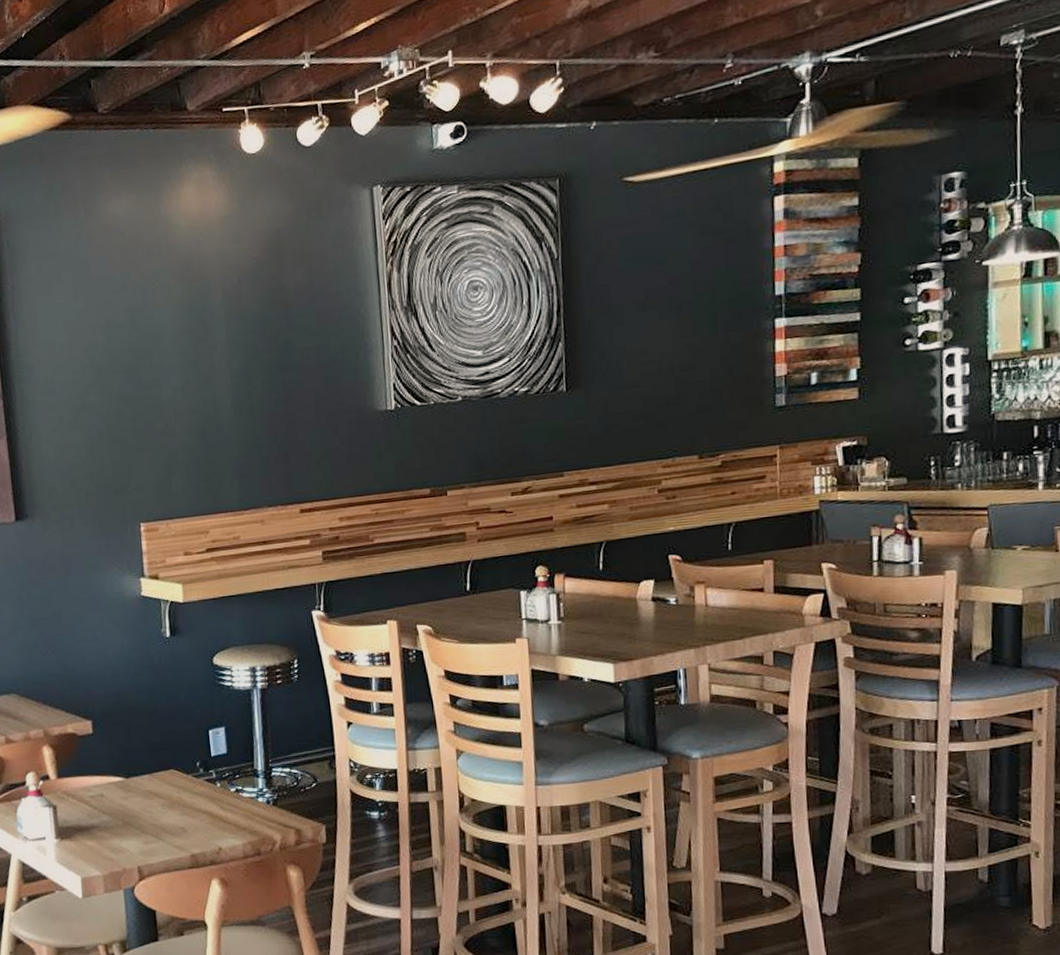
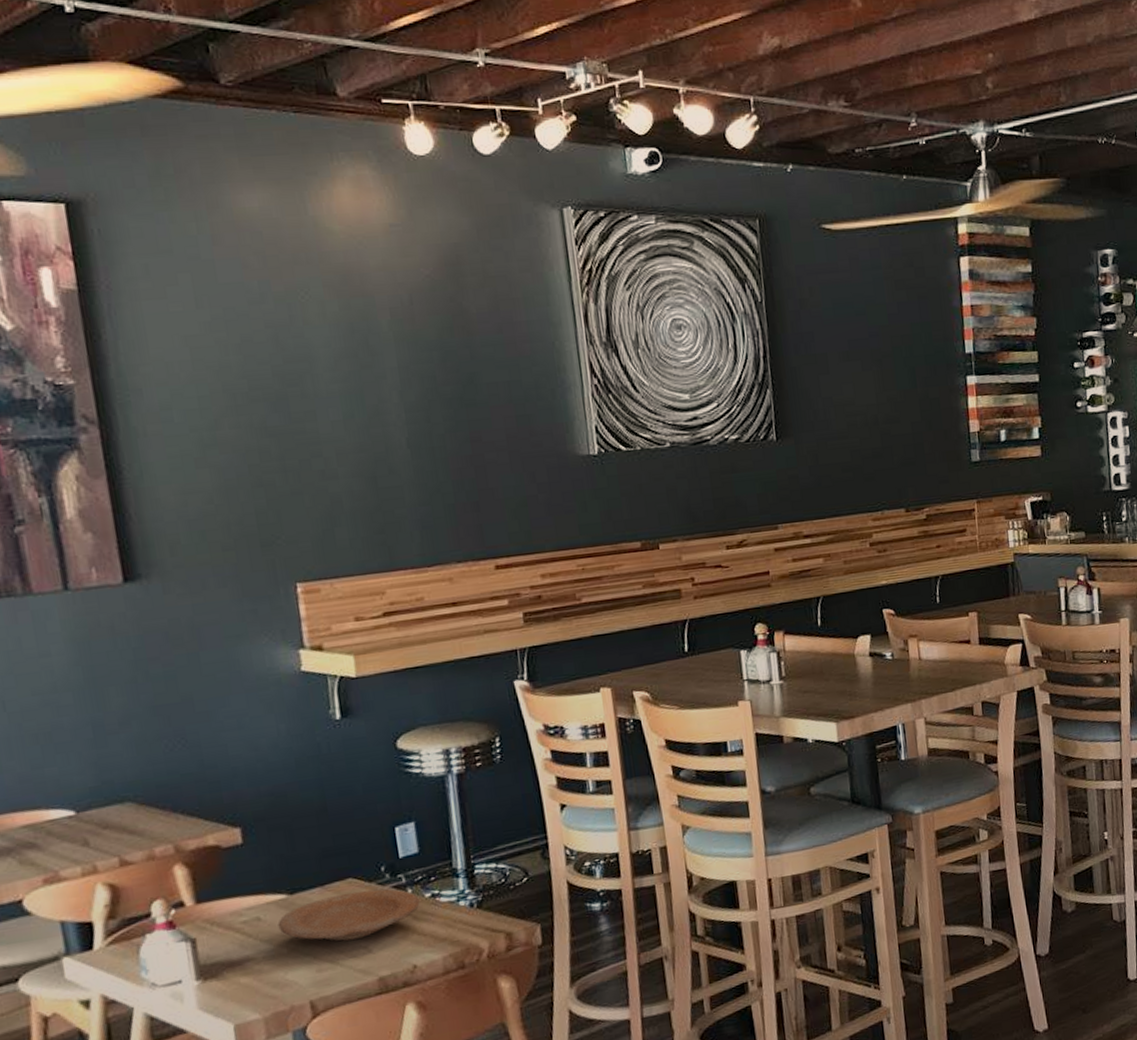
plate: none [116,781,226,821] -> present [278,889,420,941]

